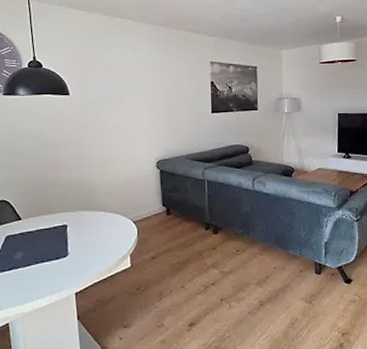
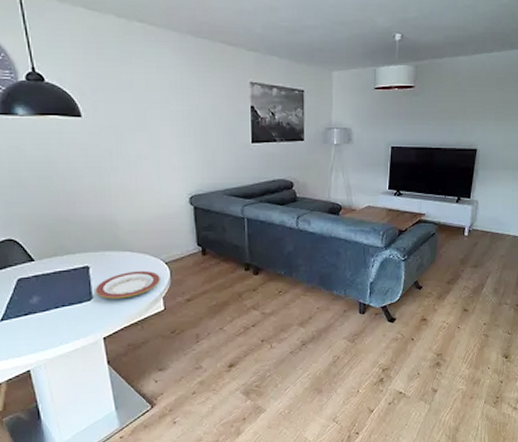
plate: none [71,229,128,256] -> present [95,270,160,299]

